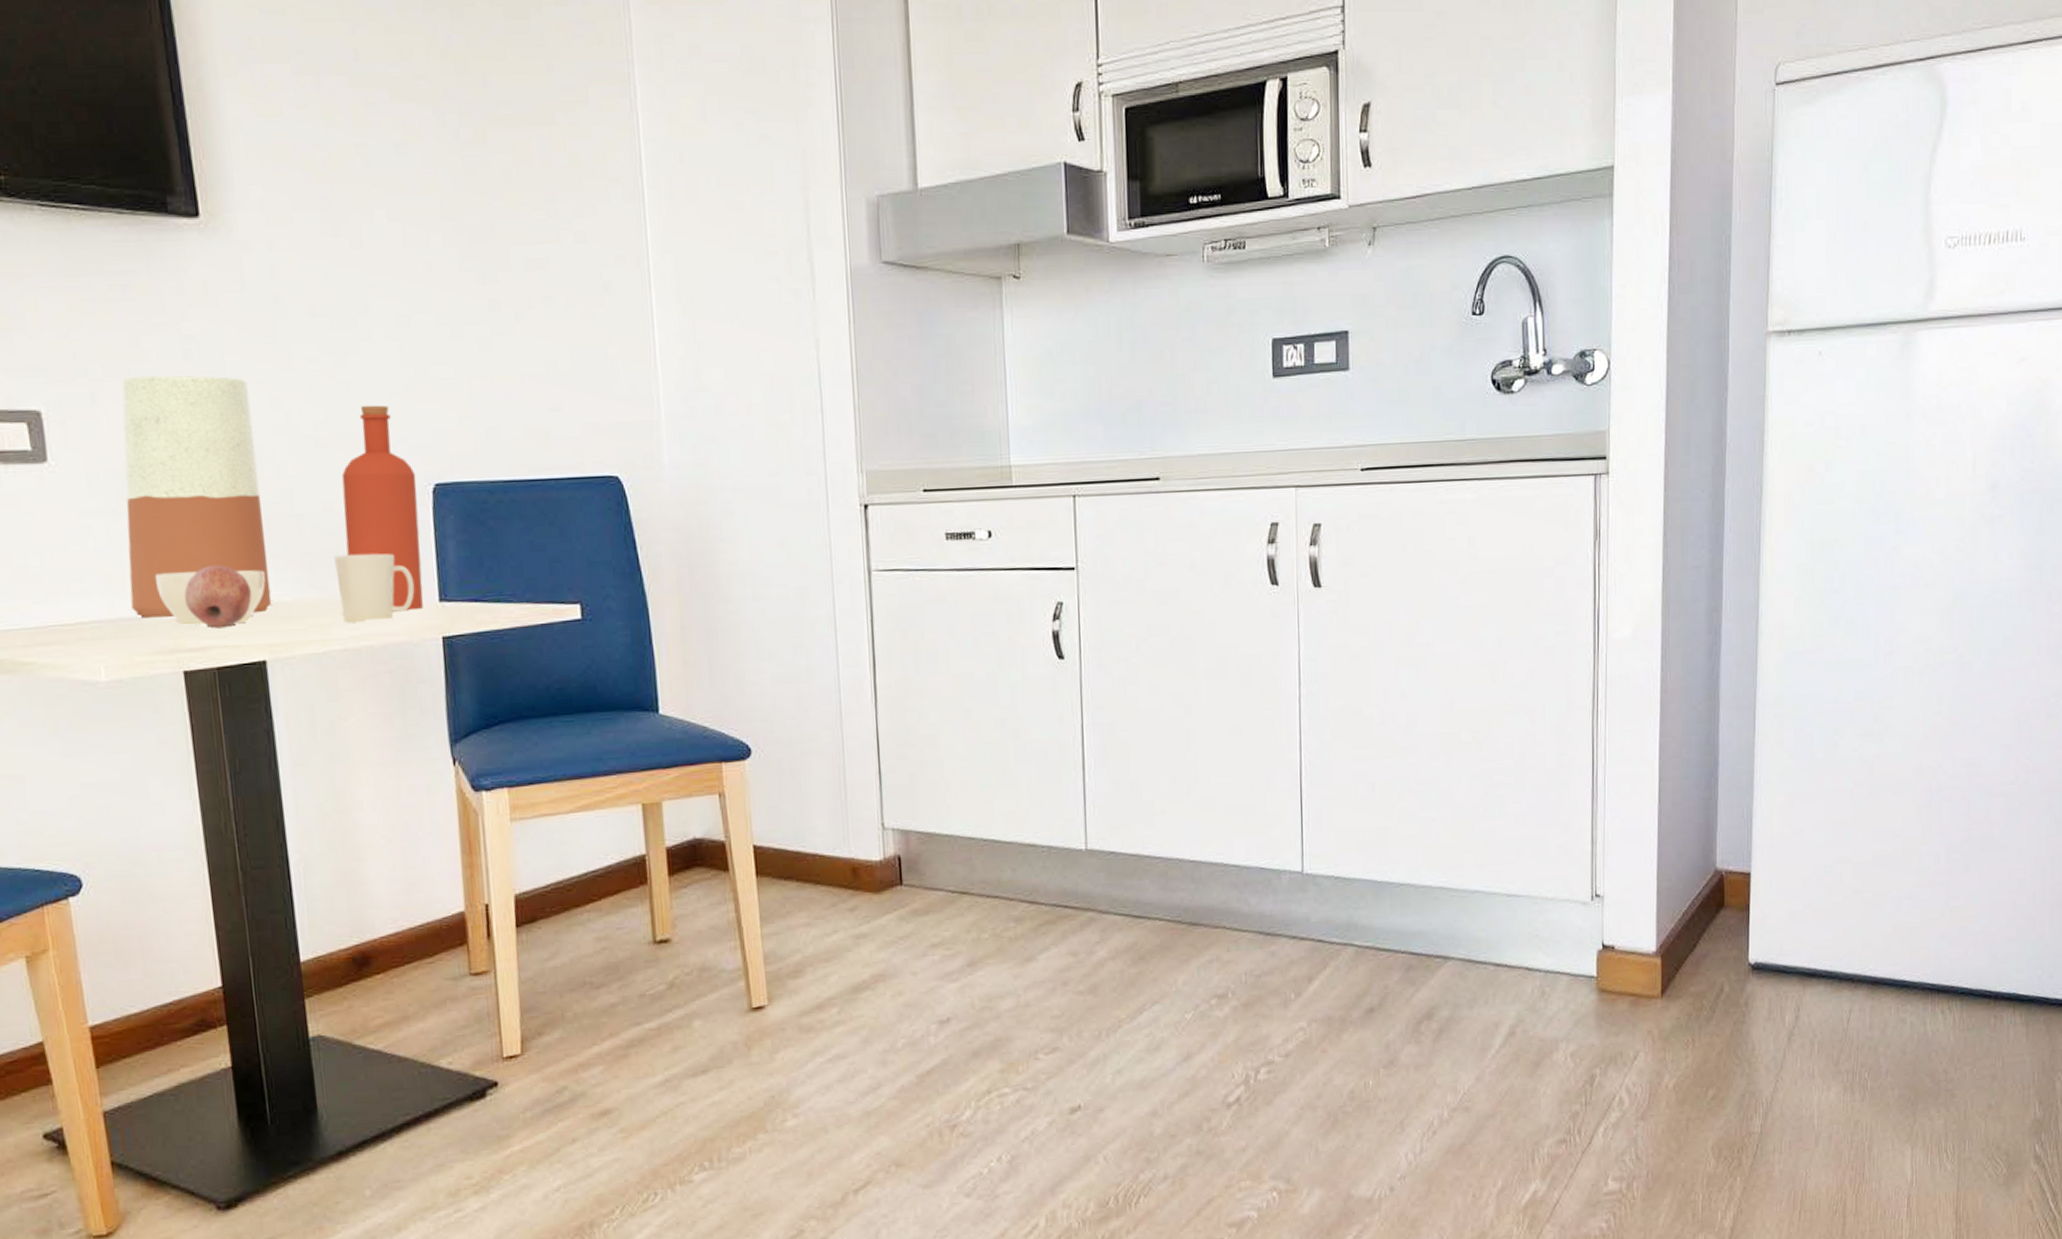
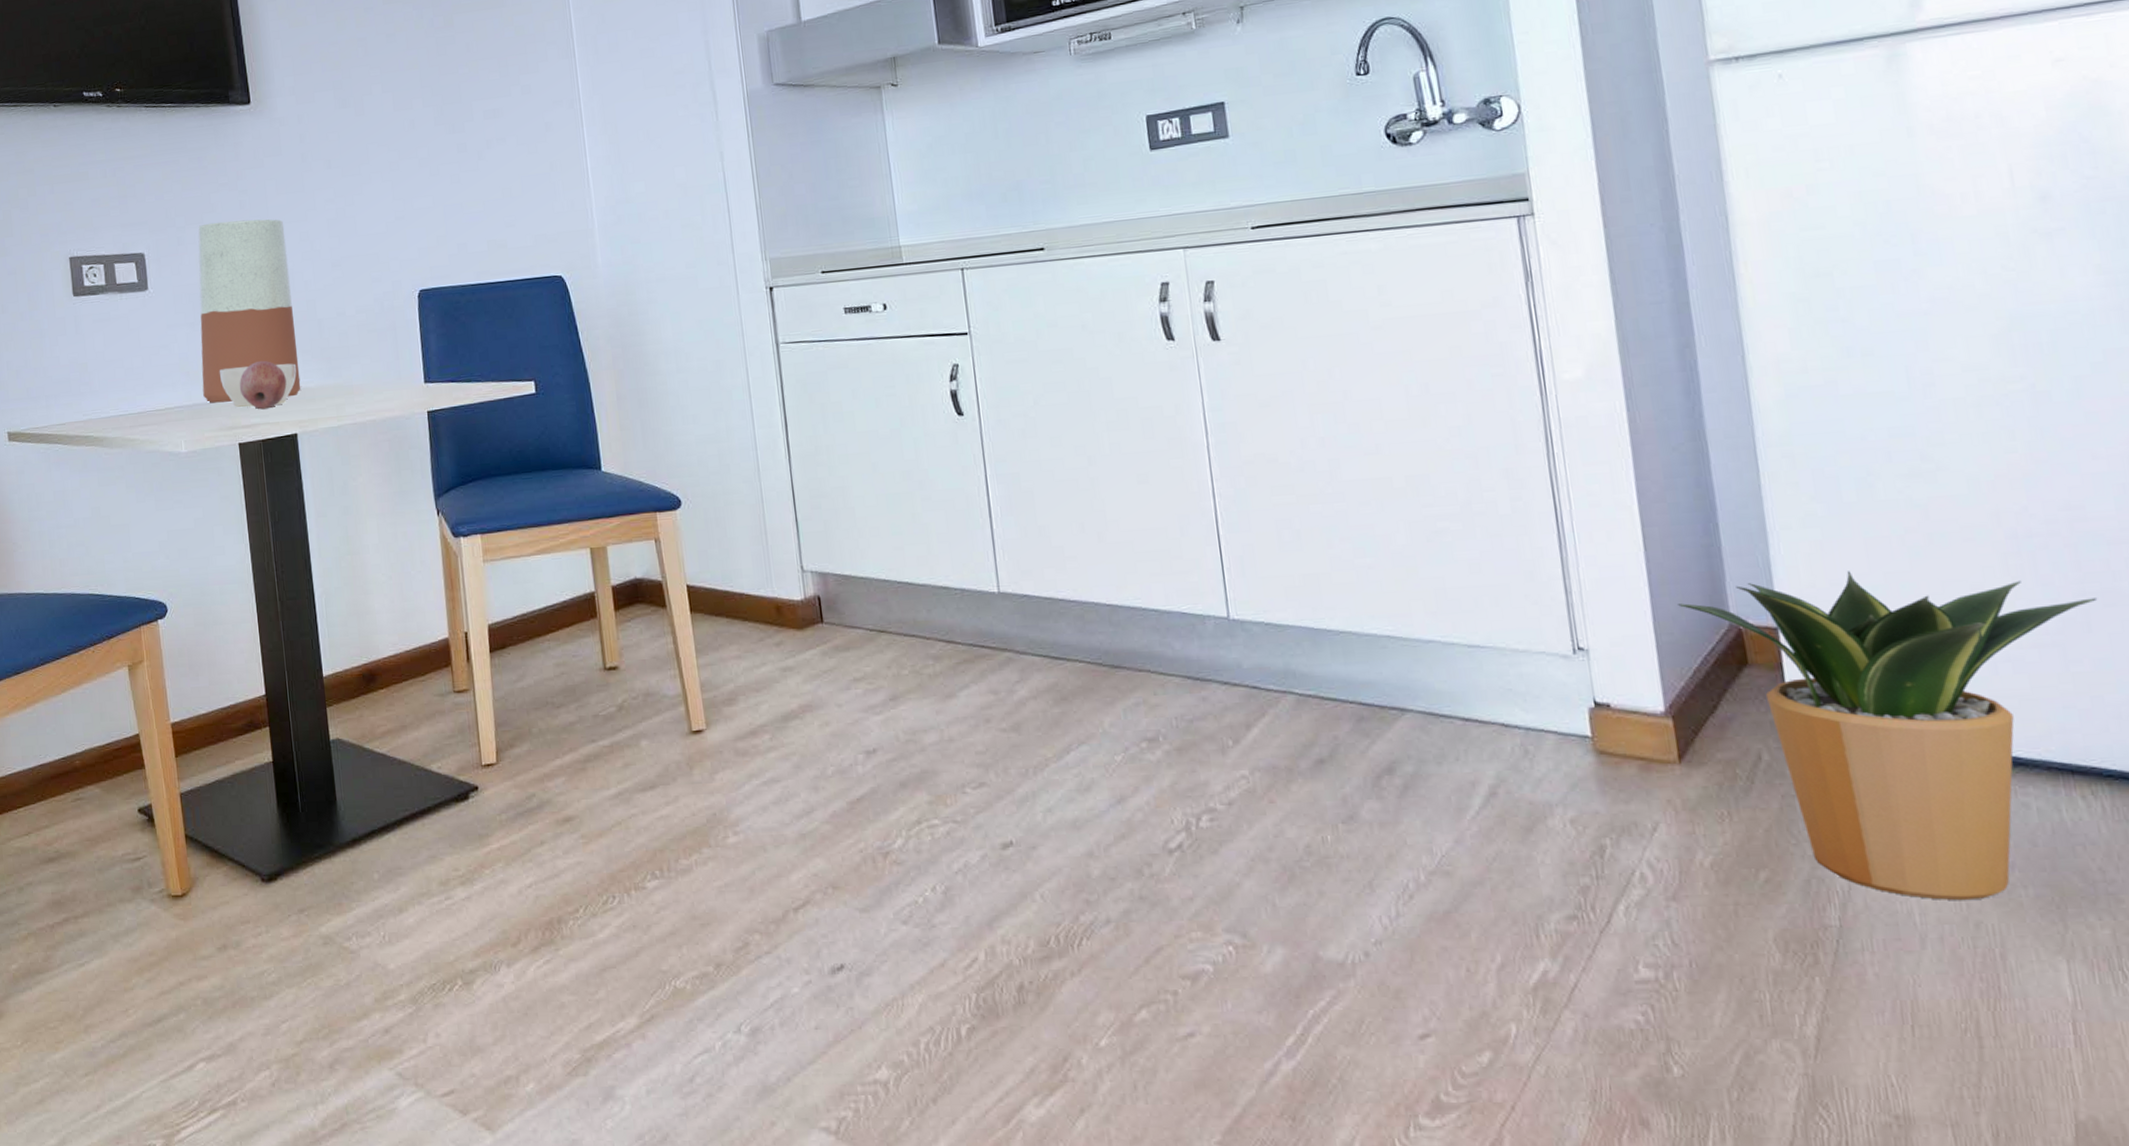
mug: present [334,553,415,624] -> none [346,346,406,403]
bottle: present [341,405,423,611] -> none [350,232,412,392]
potted plant: none [1678,821,1977,1105] -> present [1678,571,2098,901]

